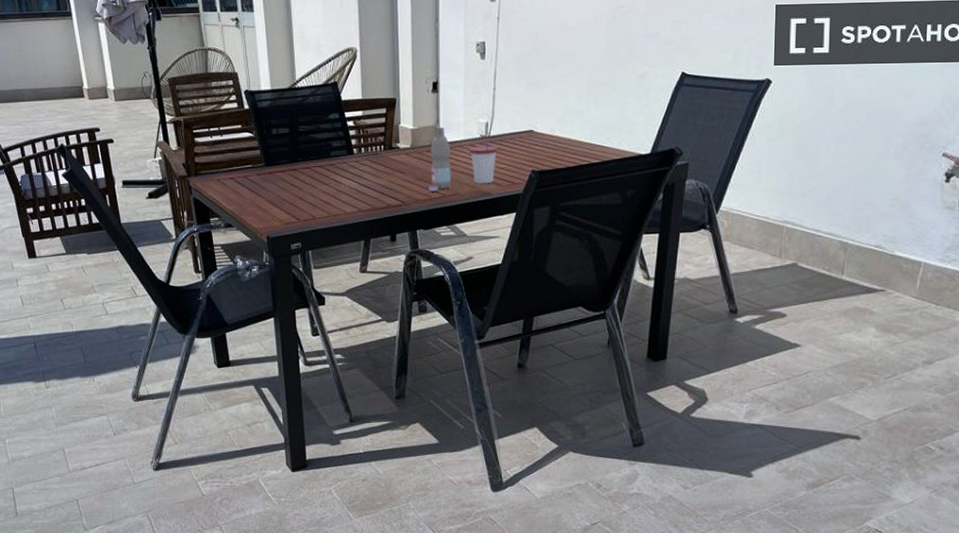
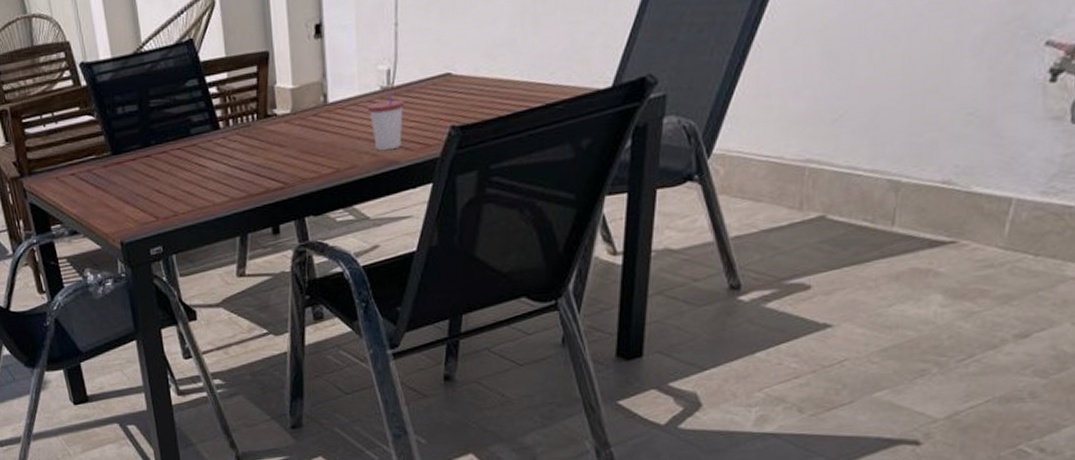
water bottle: present [429,127,451,192] -> none [316,81,346,167]

